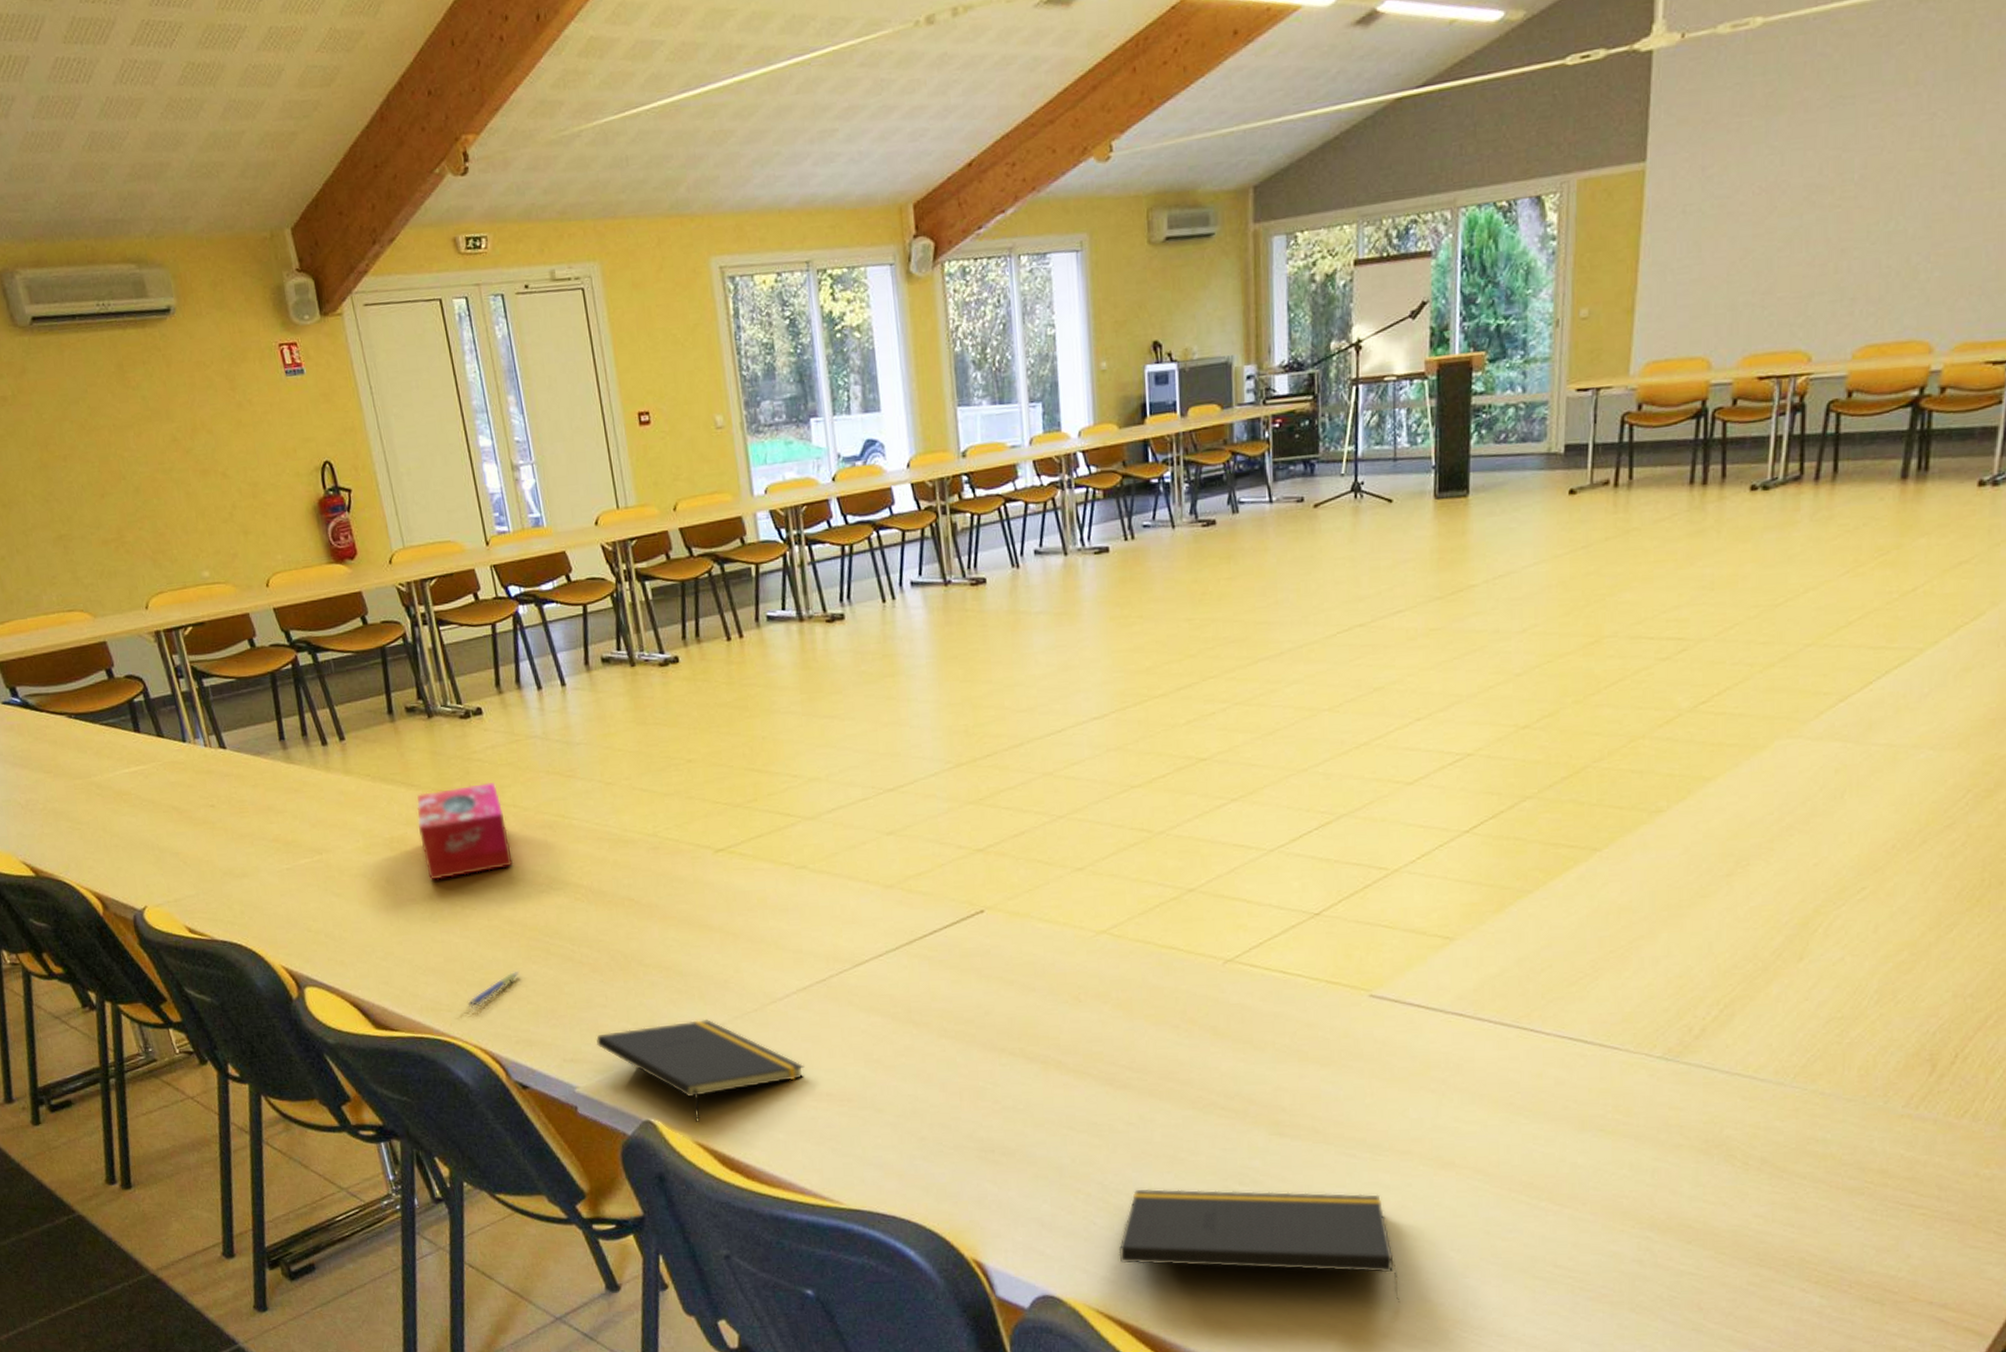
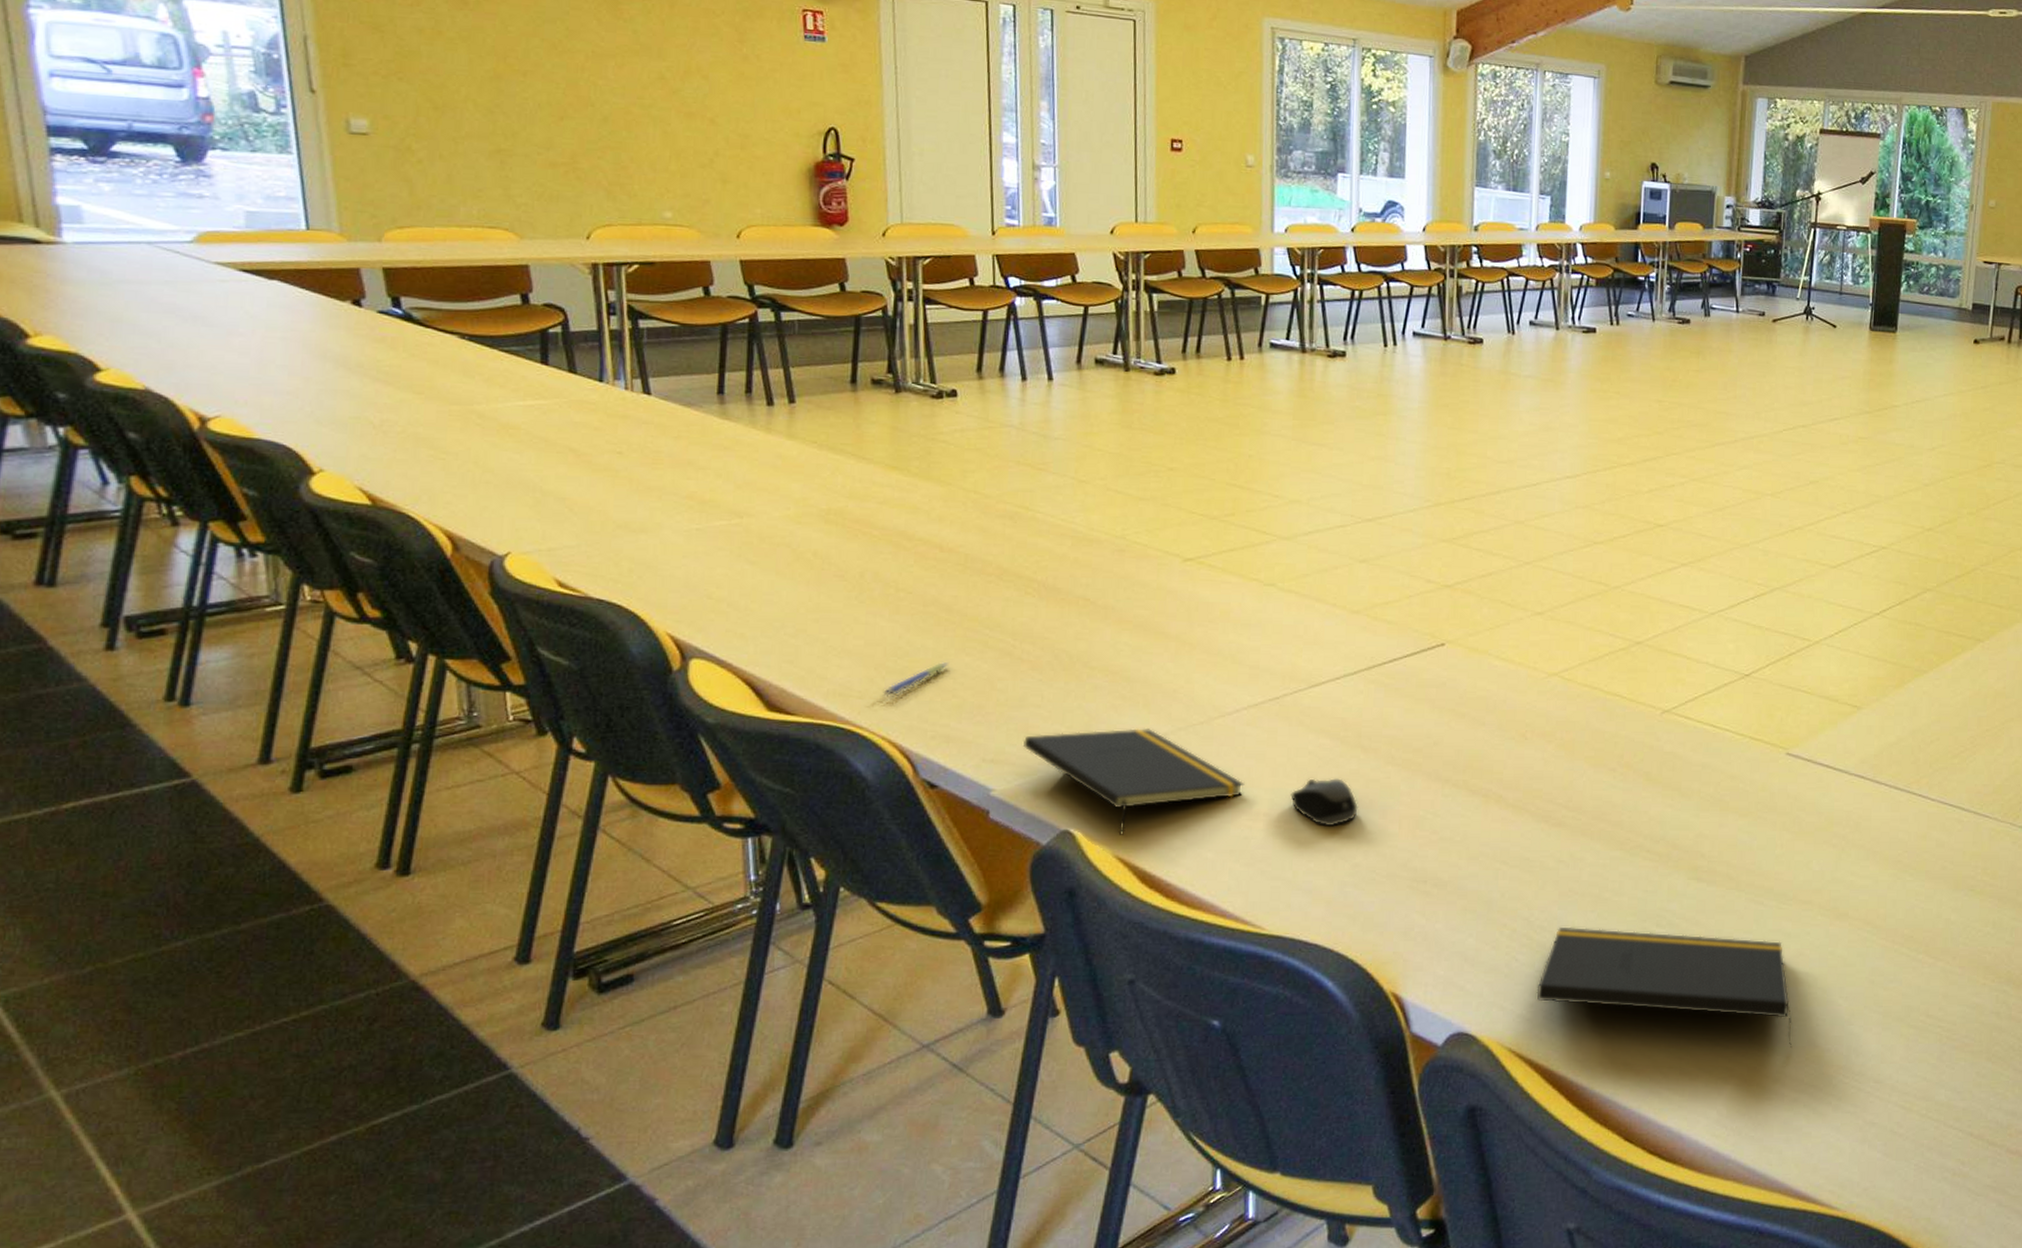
tissue box: present [417,782,514,881] -> none [862,465,964,559]
computer mouse: none [850,1055,918,1103] -> present [1290,778,1358,827]

